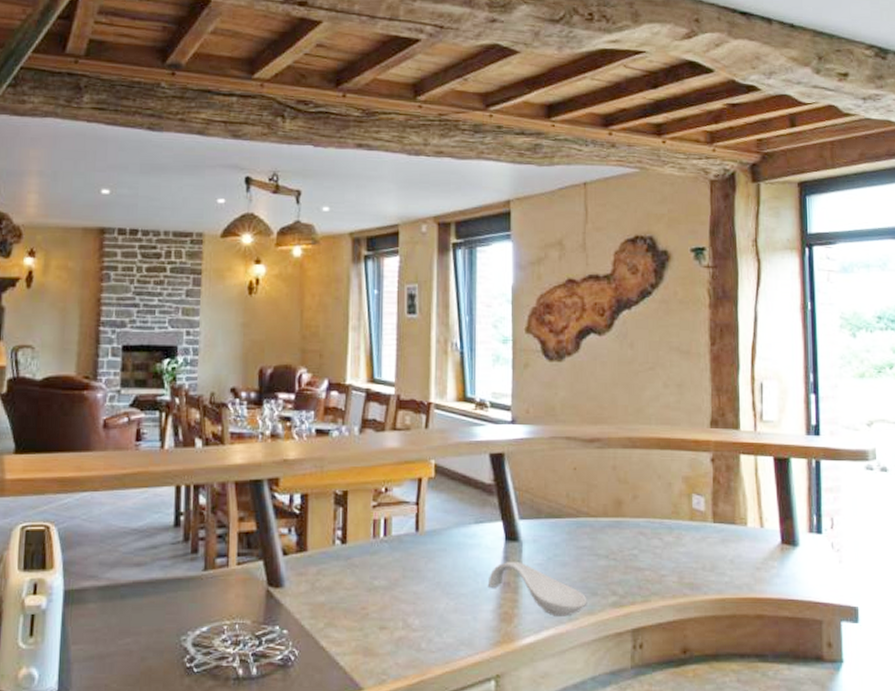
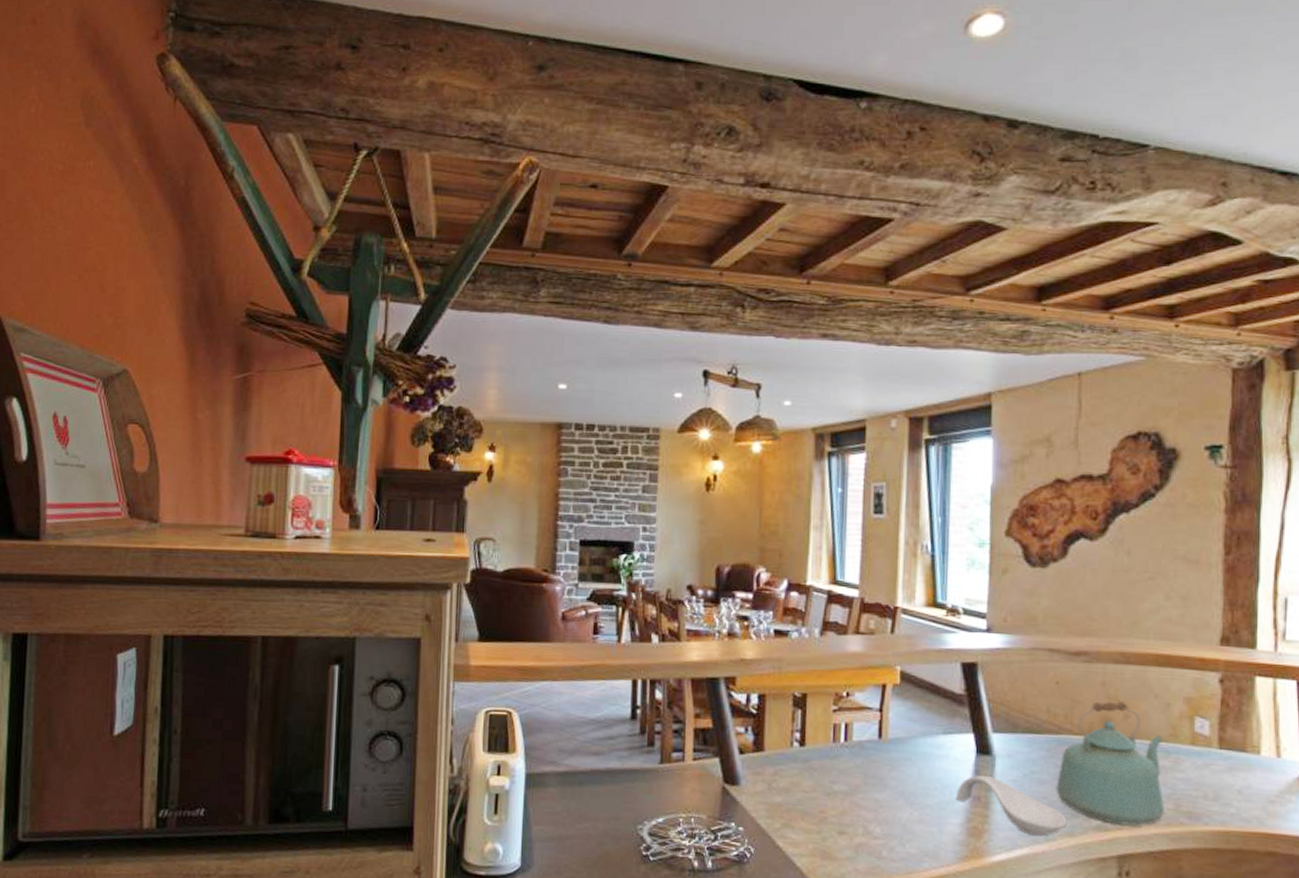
kettle: none [576,483,671,600] -> present [1056,701,1166,826]

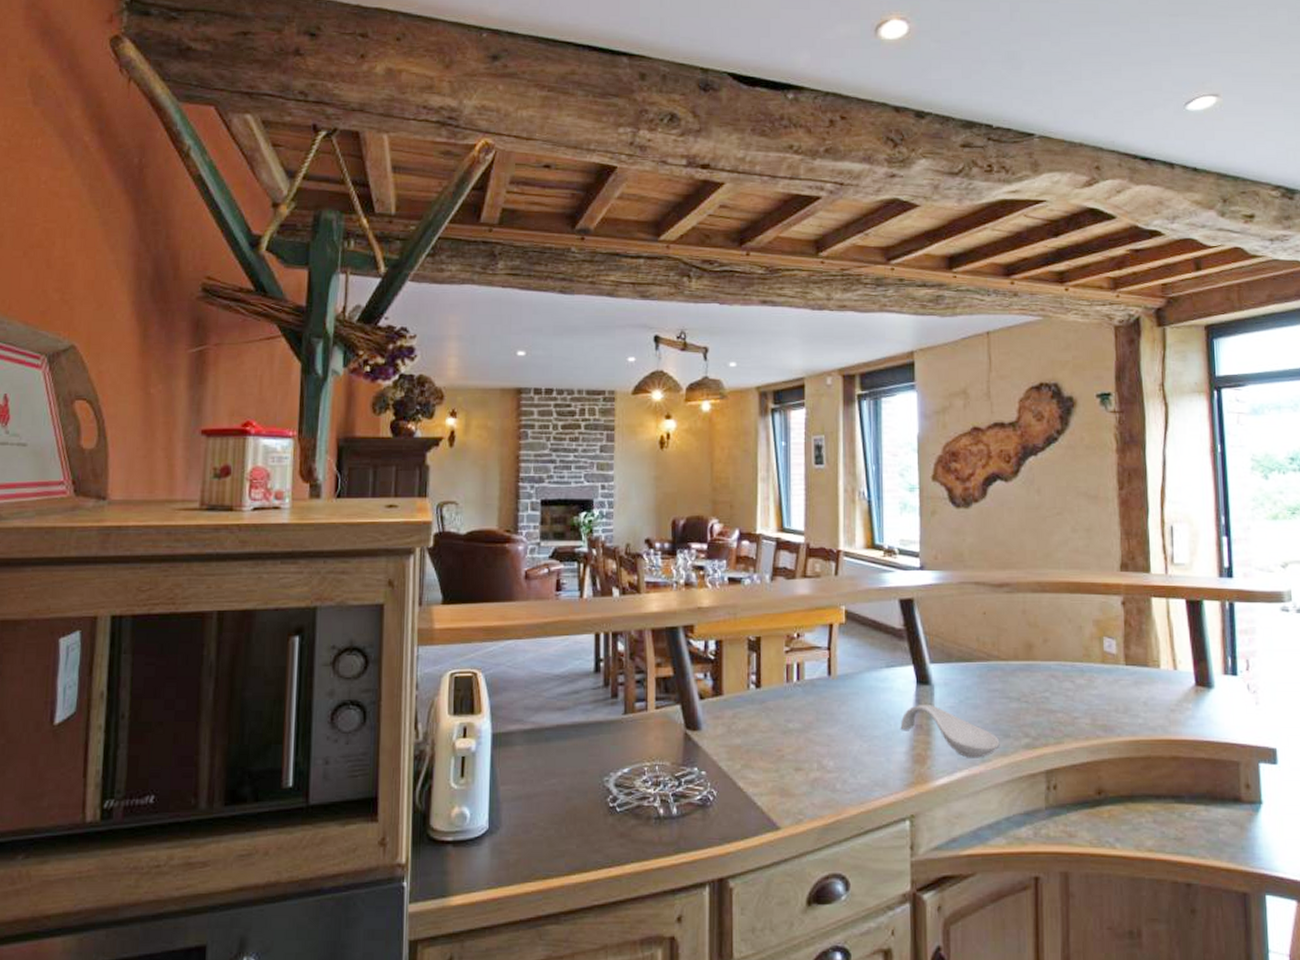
kettle: present [1056,701,1166,826] -> none [988,627,1084,742]

